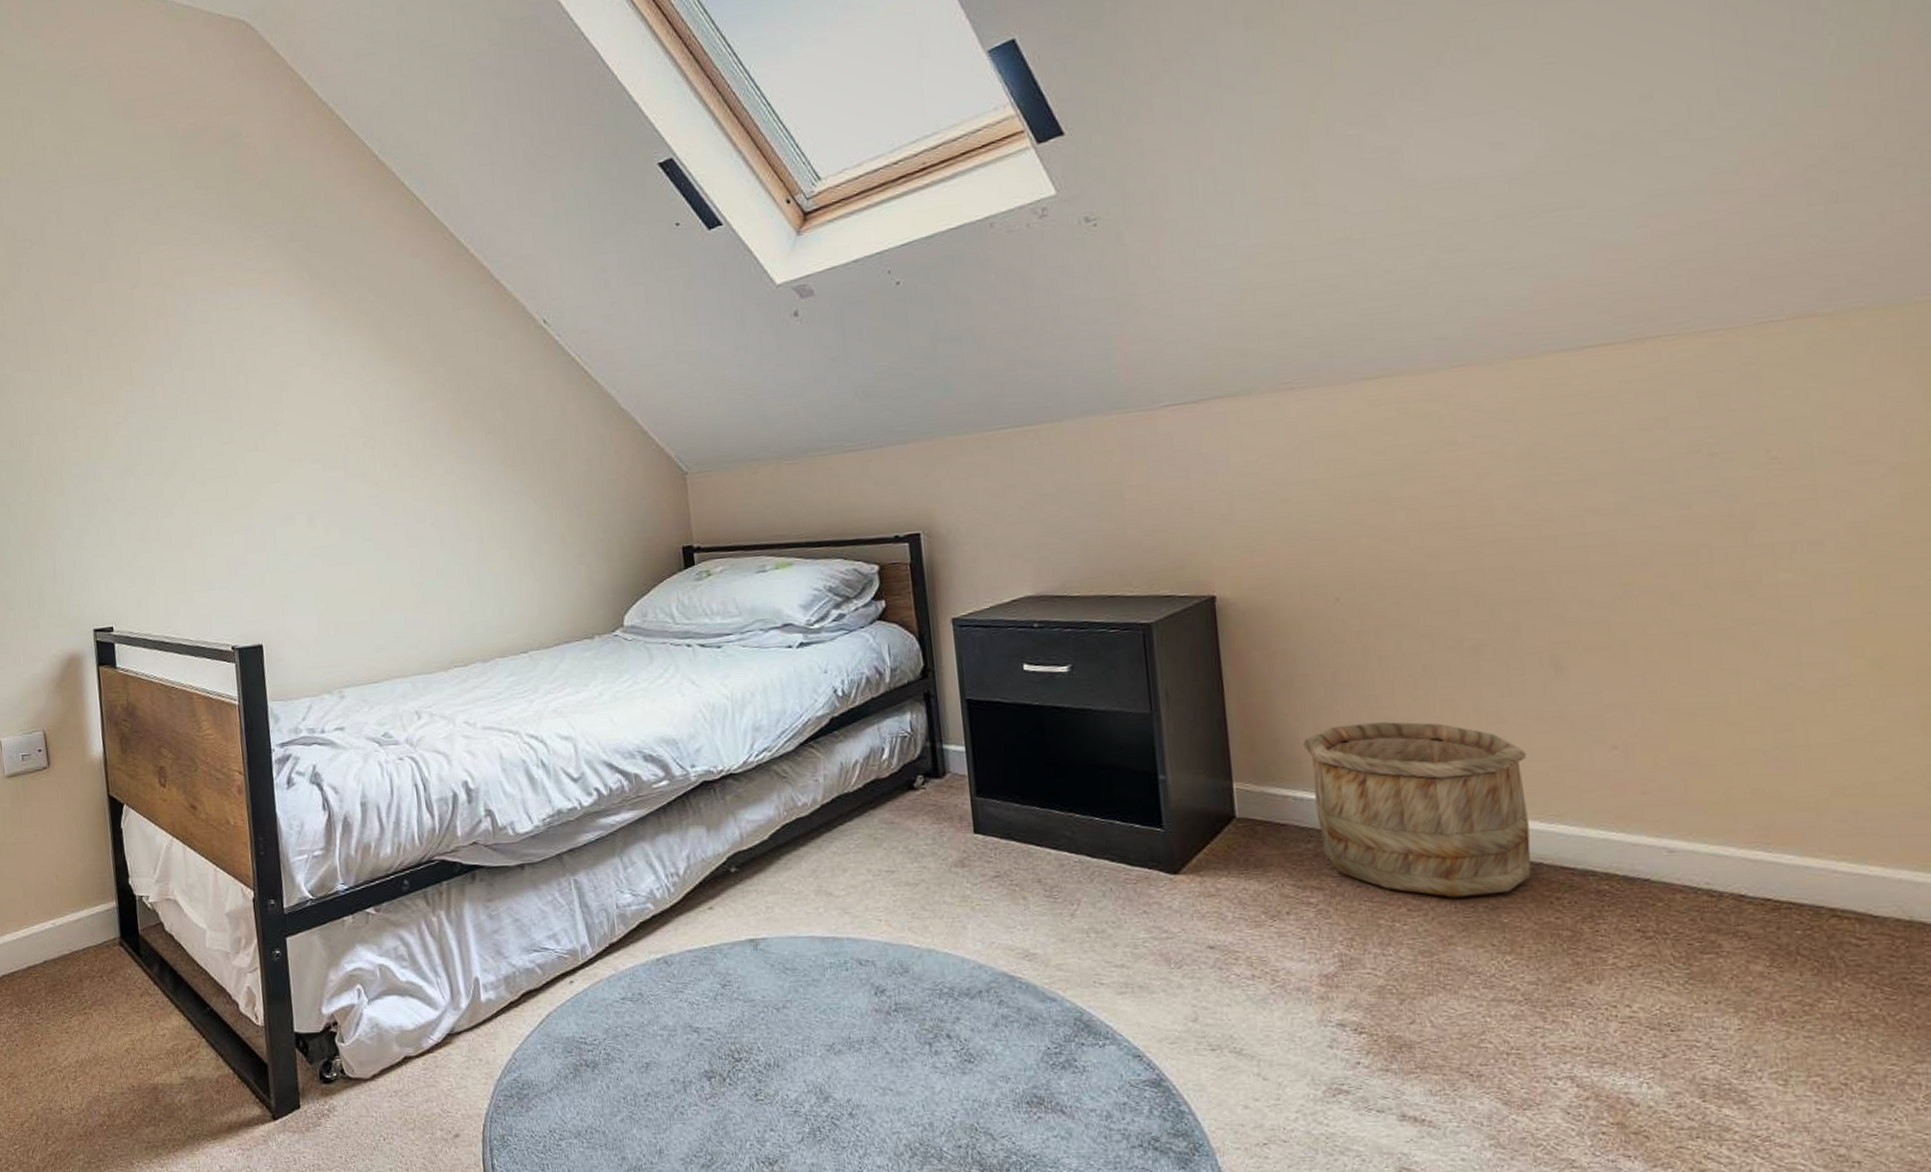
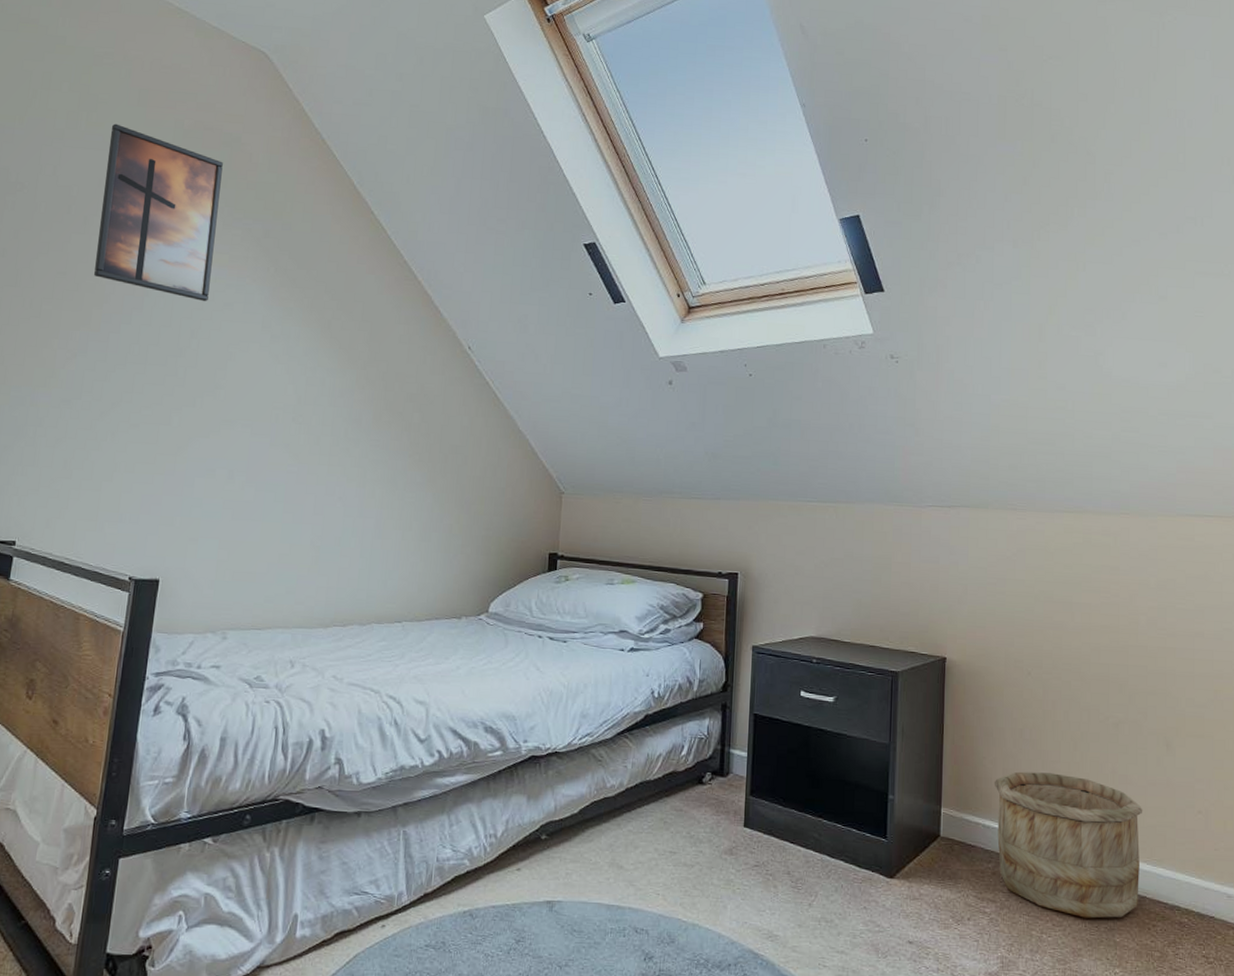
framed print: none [103,148,246,331] -> present [94,123,223,301]

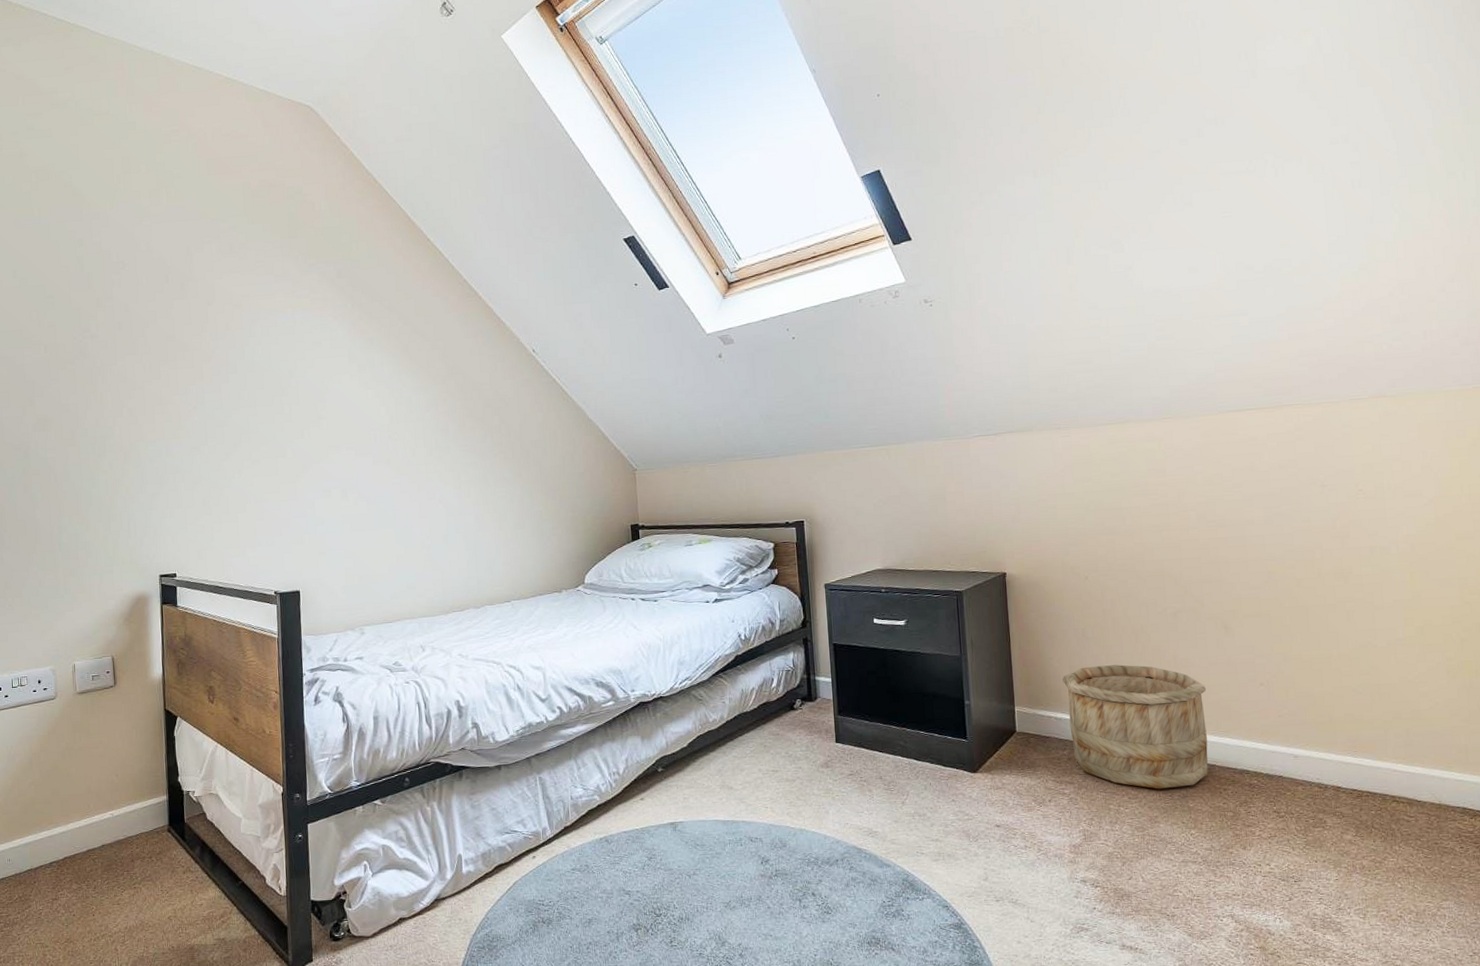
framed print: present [94,123,223,301] -> none [189,194,299,344]

